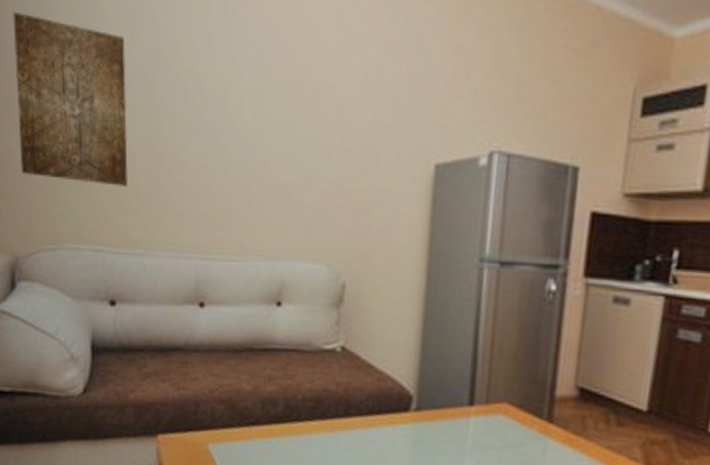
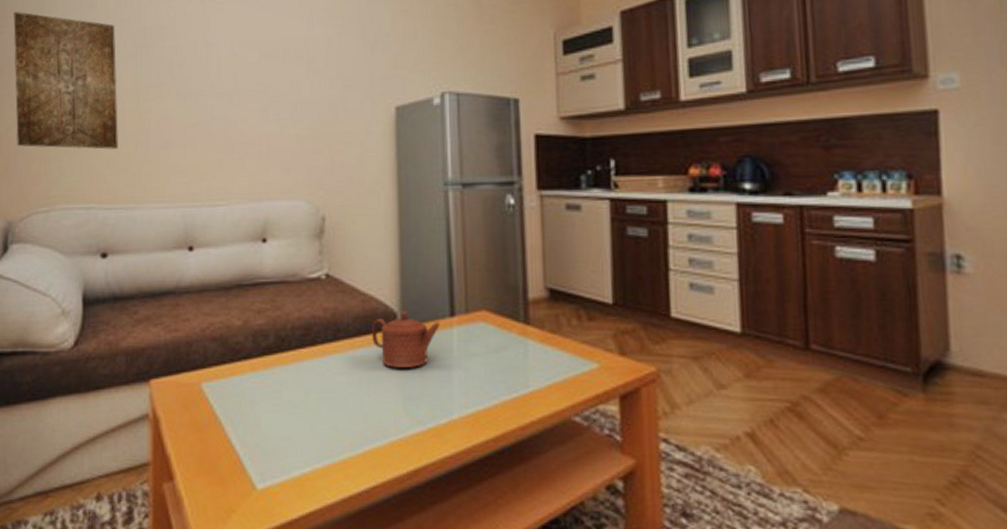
teapot: none [384,393,457,453] -> present [372,310,440,368]

